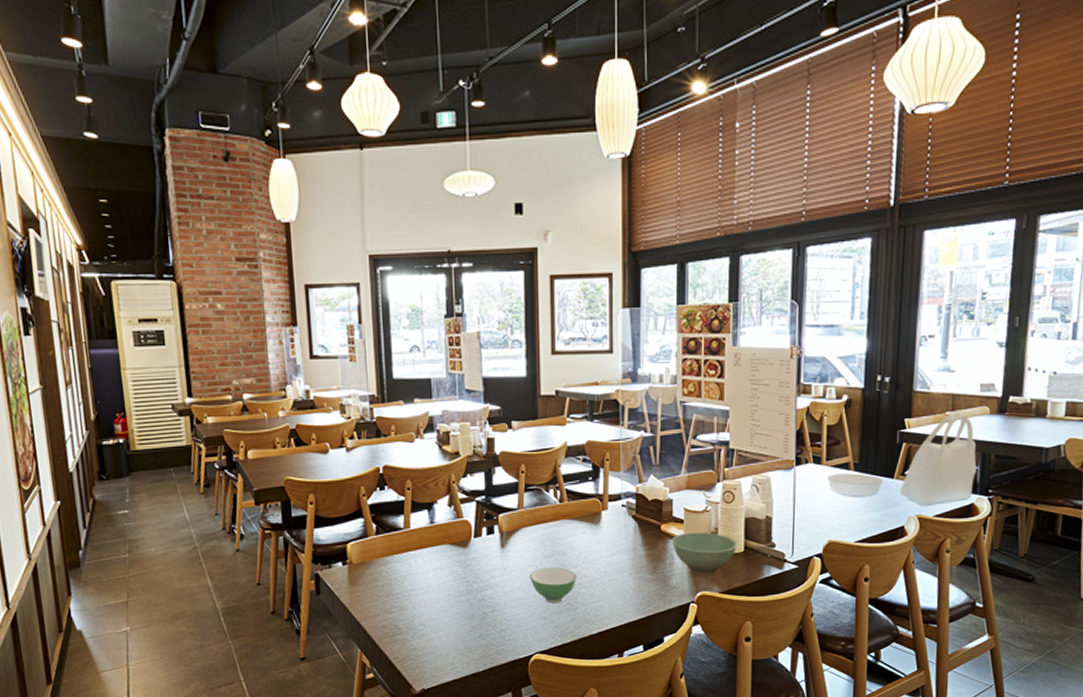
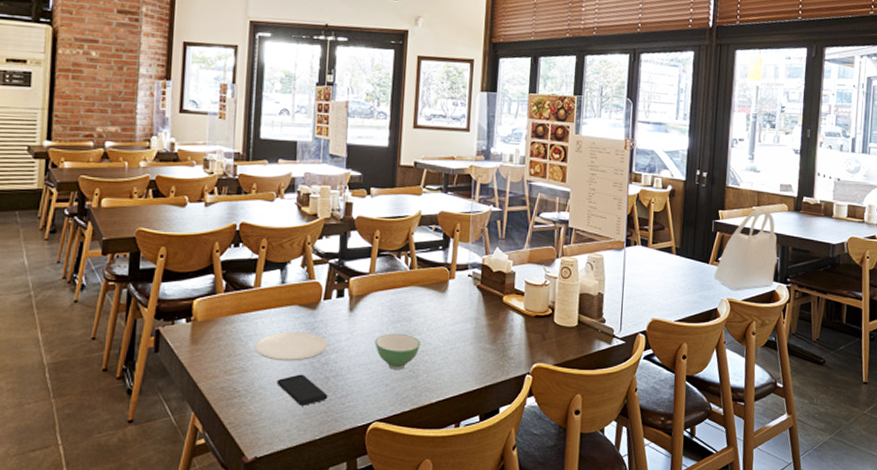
plate: none [411,569,483,599] -> present [255,331,329,361]
mobile phone: none [436,610,488,640] -> present [276,374,328,406]
bowl: present [671,531,738,577] -> none [511,304,572,349]
soup bowl: present [827,473,883,498] -> none [653,256,700,280]

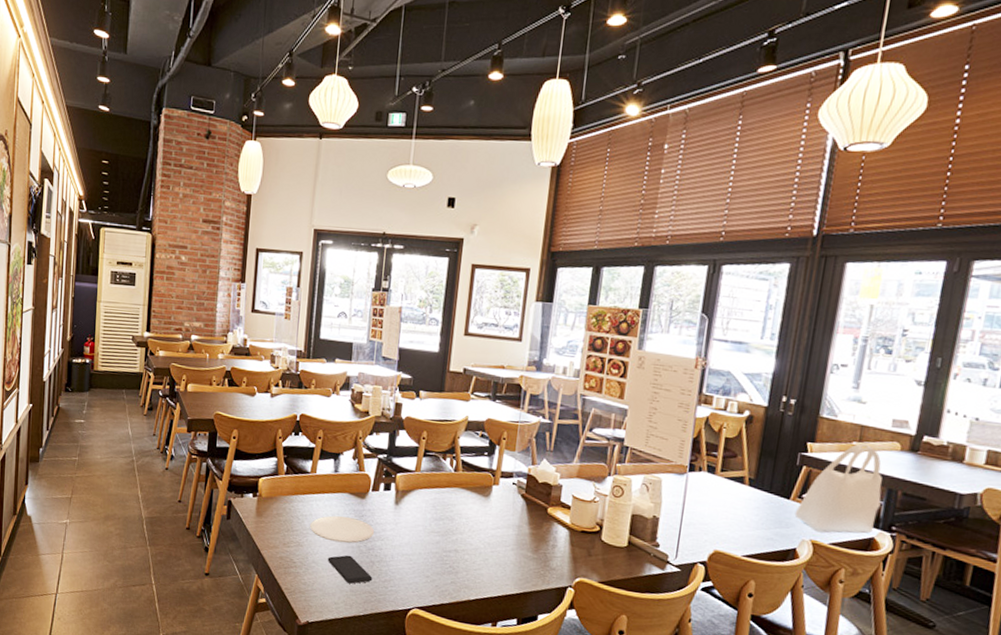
bowl: present [374,333,421,370] -> none [417,529,462,565]

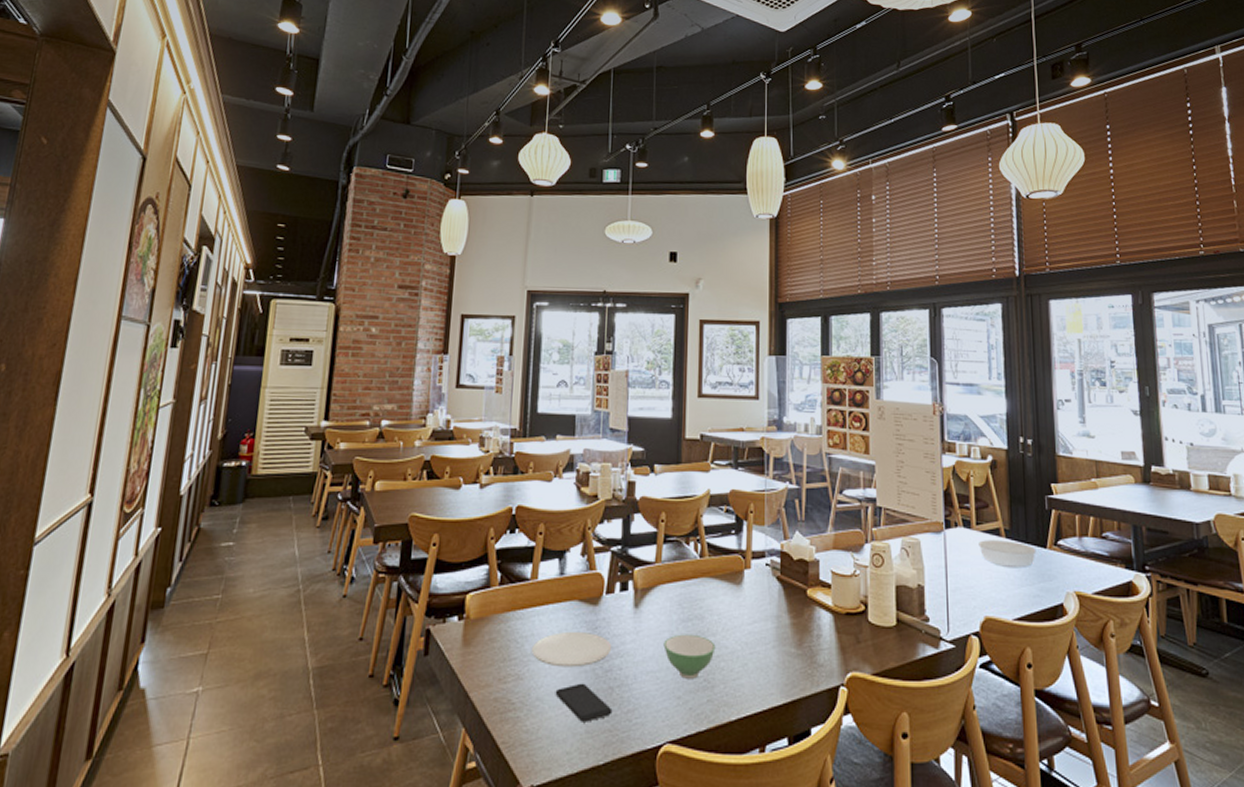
bowl: none [417,529,462,565] -> present [663,634,716,679]
soup bowl: none [720,485,779,514] -> present [978,540,1036,569]
handbag: present [794,442,882,534] -> none [1054,479,1130,582]

